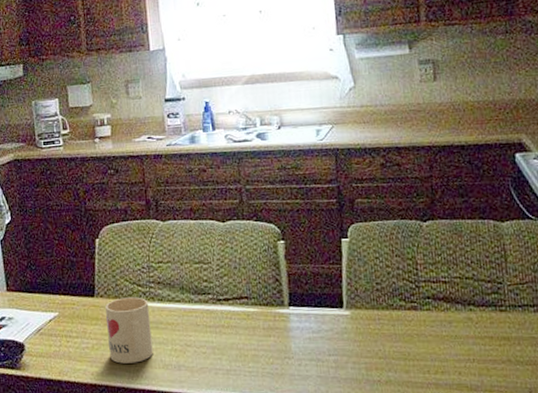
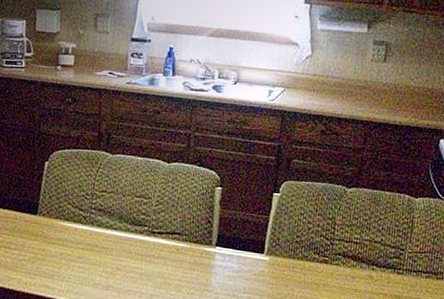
mug: present [105,297,153,364] -> none [44,219,88,279]

